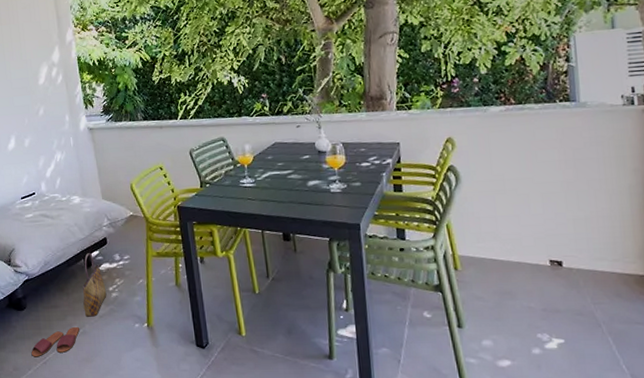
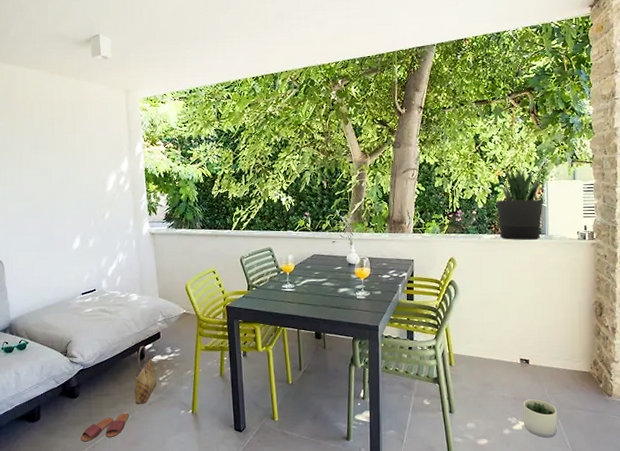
planter: none [504,18,570,112] -> present [496,165,543,241]
planter: none [556,311,608,360] -> present [523,399,558,439]

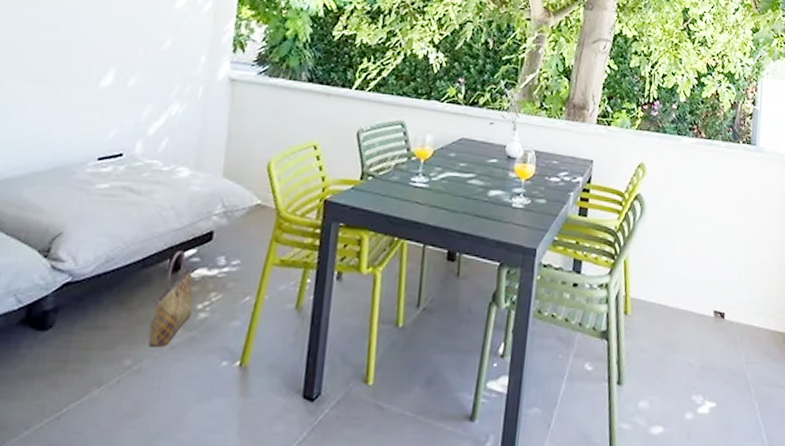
slippers: present [81,414,129,442] -> none [37,362,133,408]
planter: present [496,165,543,241] -> none [701,52,756,152]
planter: present [523,399,558,439] -> none [711,369,754,428]

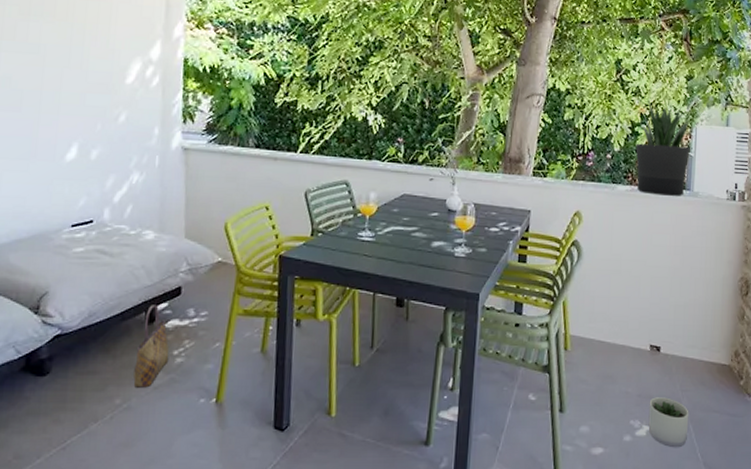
planter: none [701,52,756,152] -> present [635,101,690,197]
planter: none [711,369,754,428] -> present [648,397,689,448]

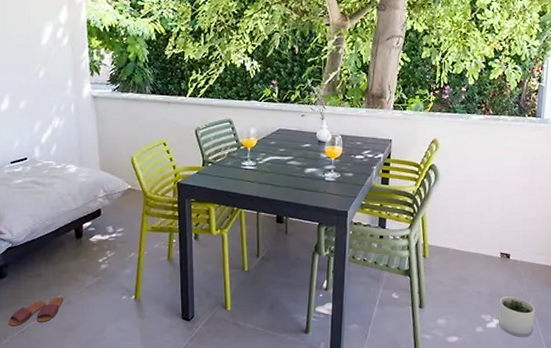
slippers: none [45,401,122,441] -> present [8,297,63,326]
tote bag: present [133,305,169,388] -> none [70,224,96,287]
planter: present [635,101,690,197] -> none [489,37,542,124]

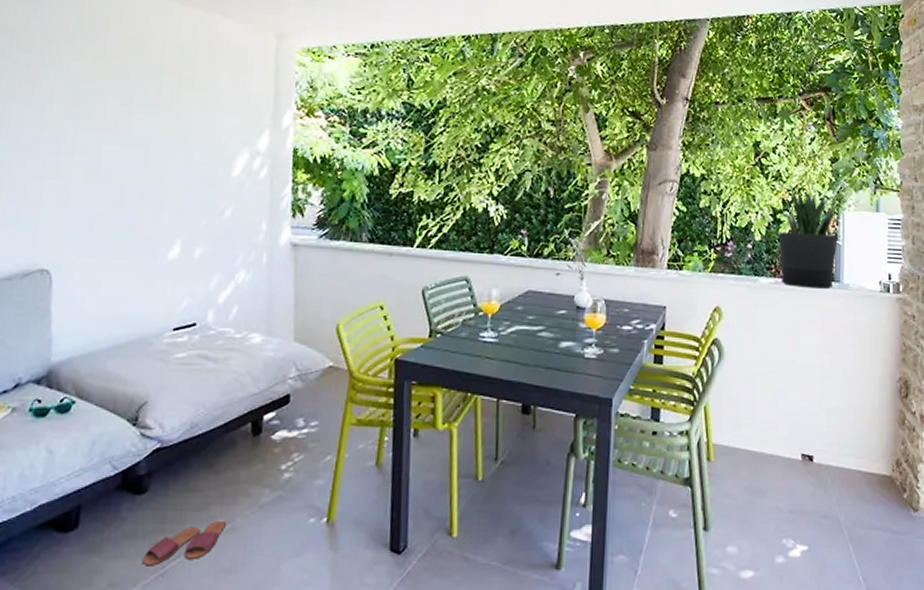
planter: none [489,37,542,124] -> present [778,186,838,290]
planter: present [498,296,536,338] -> none [803,513,848,571]

